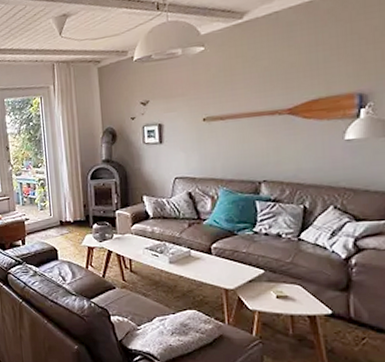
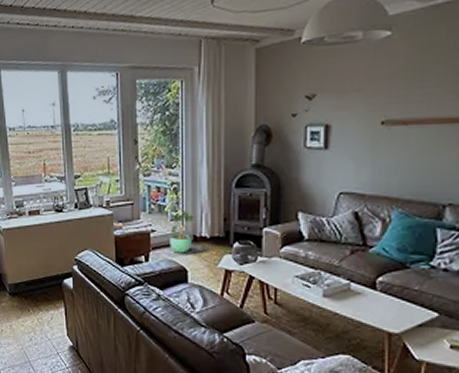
potted plant: none [41,201,60,236] -> present [170,210,195,253]

